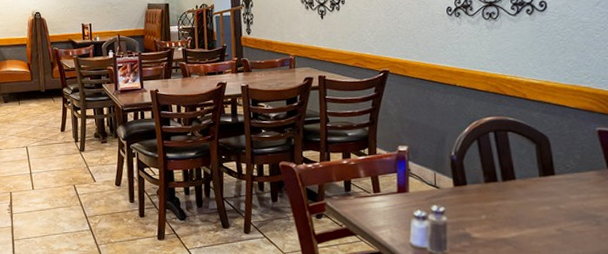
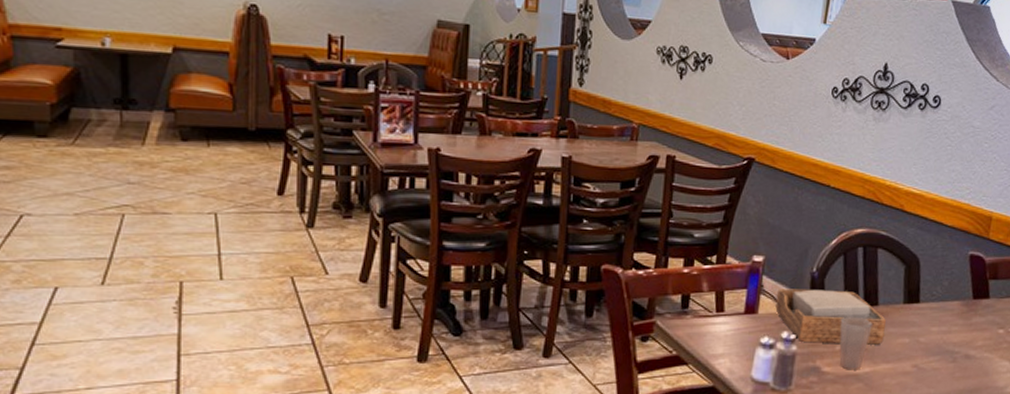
napkin holder: none [422,169,526,214] -> present [775,289,886,345]
cup: none [482,190,513,235] -> present [839,316,872,370]

